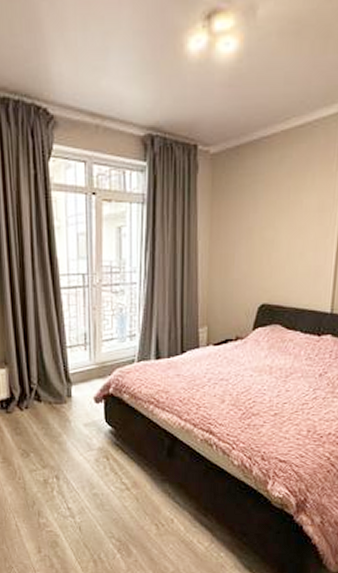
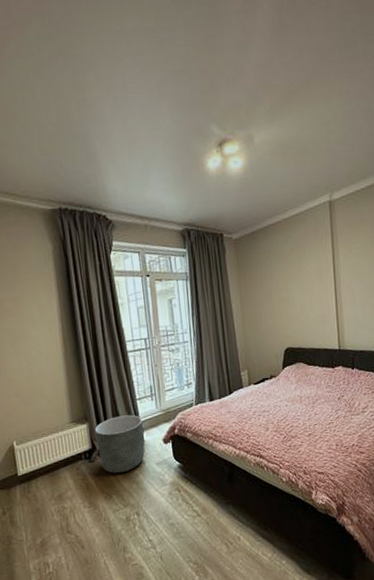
planter: none [14,364,72,429] -> present [94,415,145,473]

